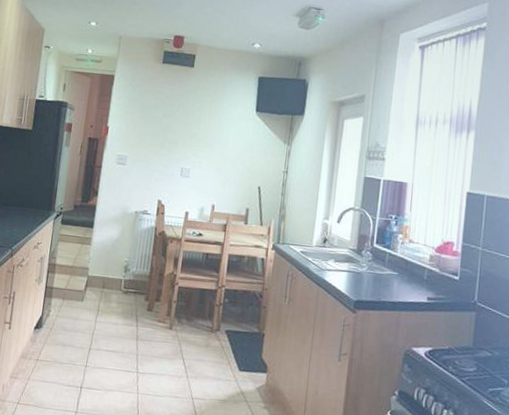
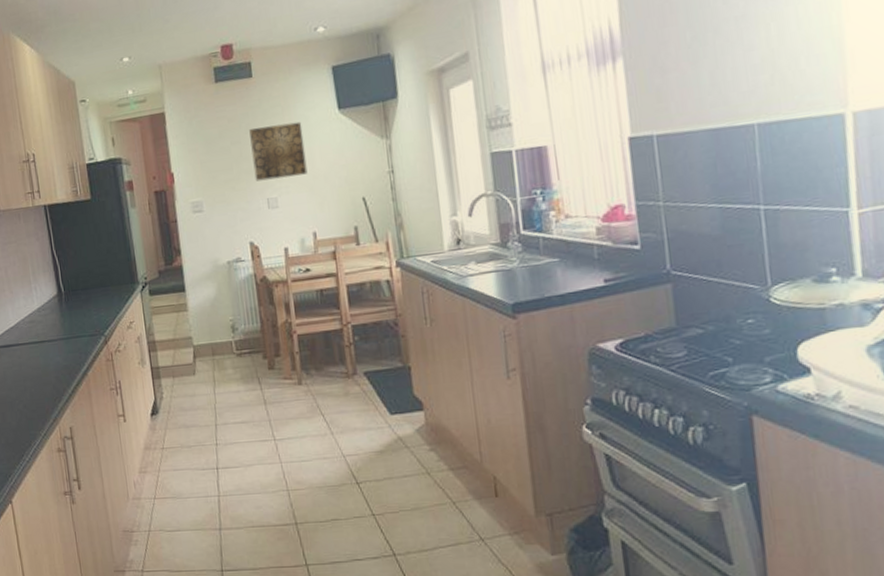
wall art: none [176,108,224,156] -> present [249,121,308,182]

